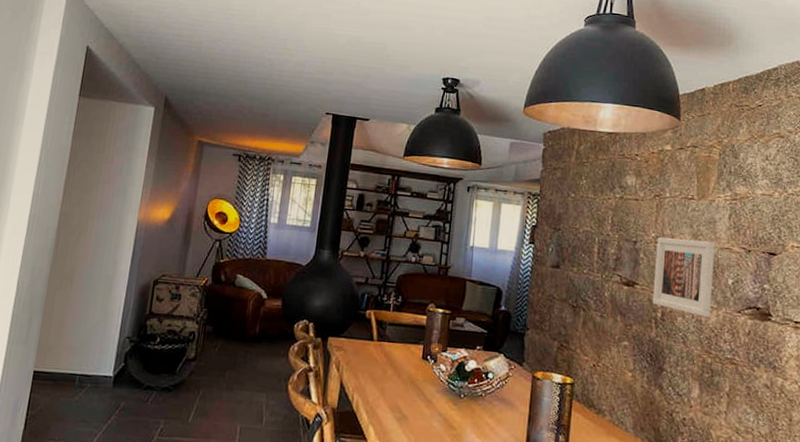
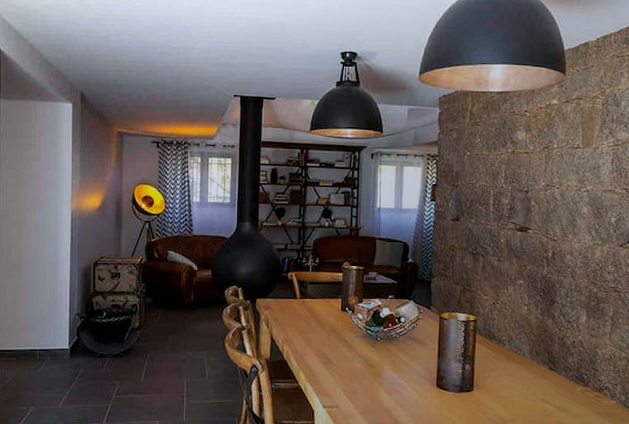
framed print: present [652,237,716,318] -> none [544,185,600,253]

